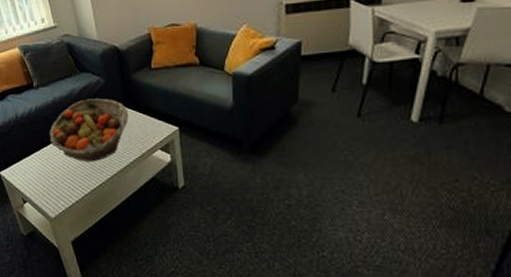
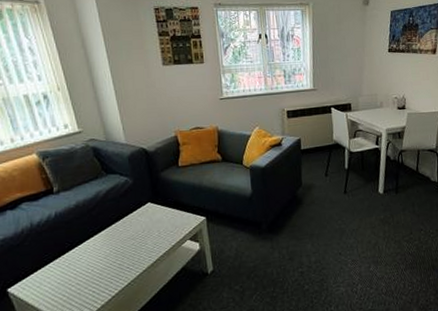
fruit basket: present [49,98,129,162] -> none [71,197,158,263]

